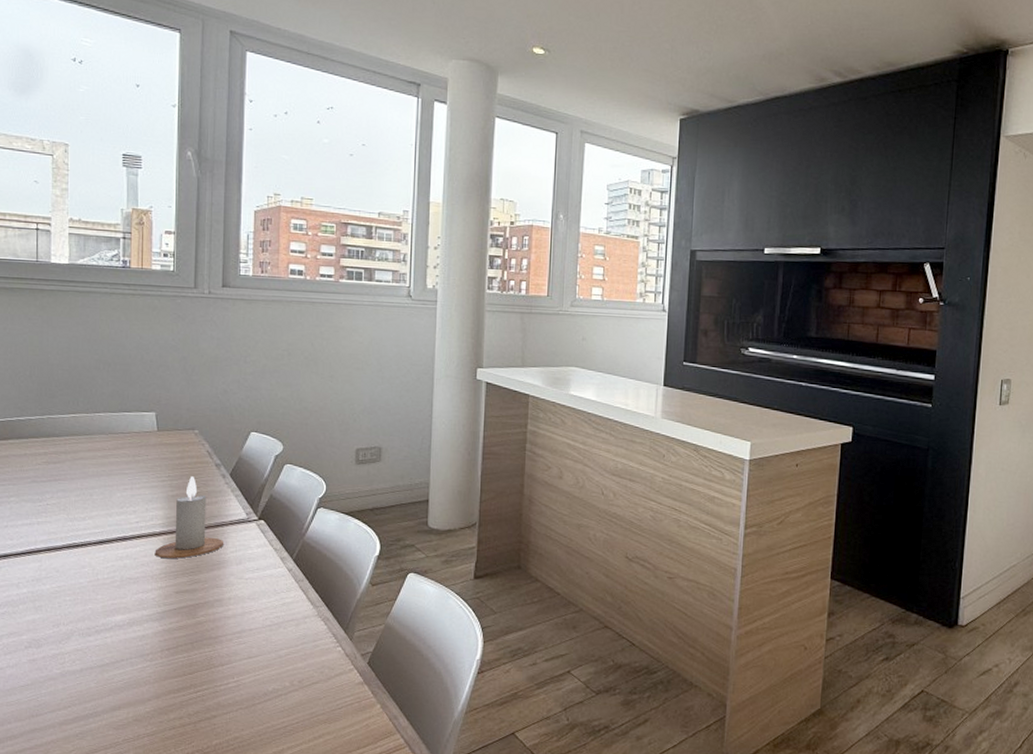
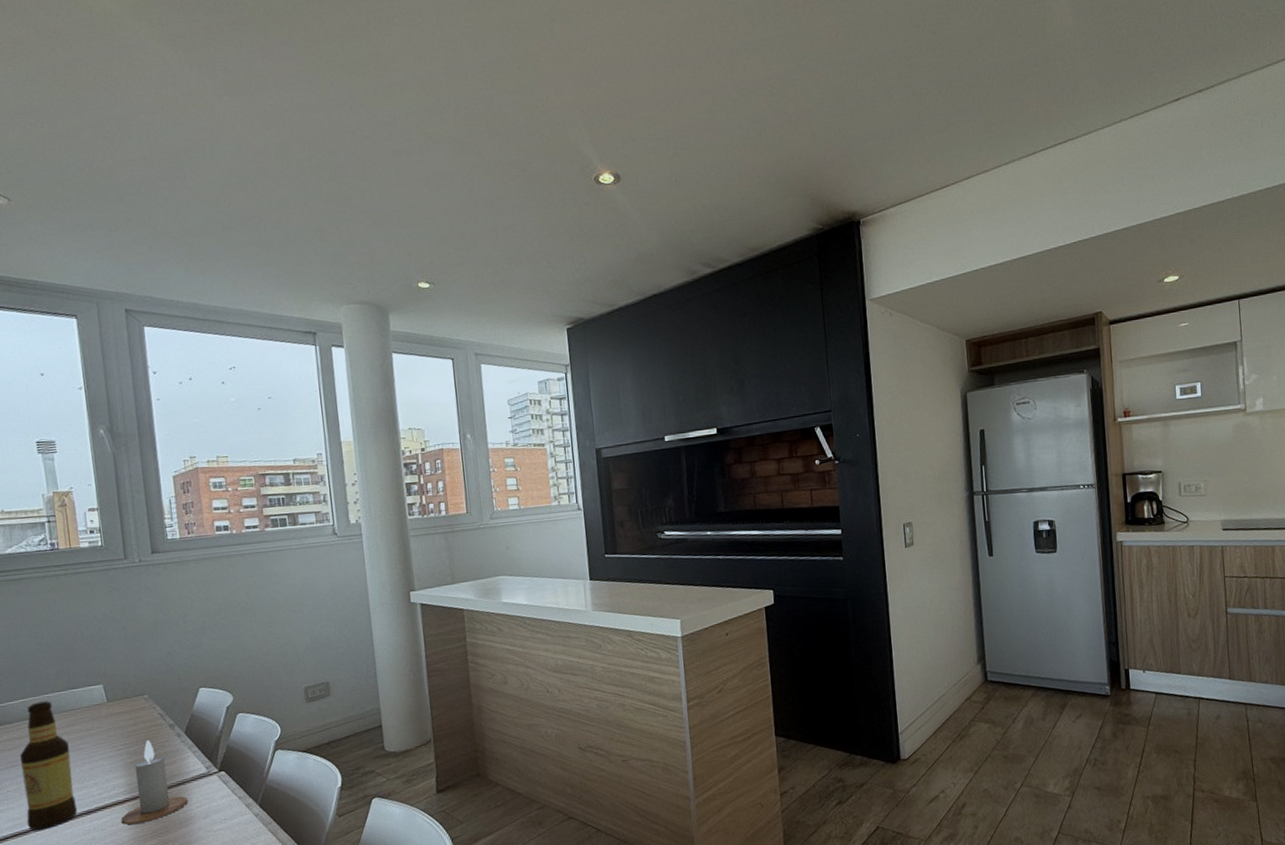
bottle: none [61,419,114,549] -> present [20,701,78,831]

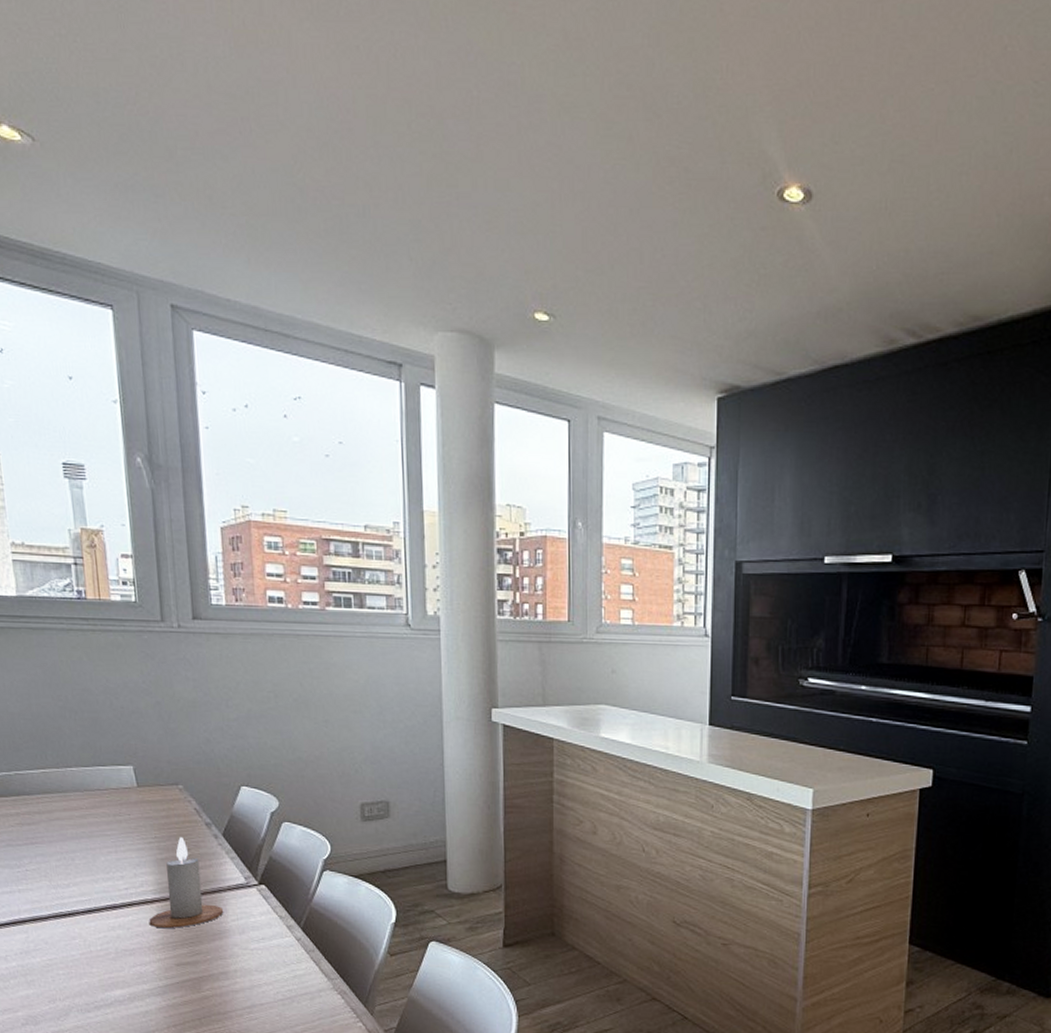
bottle: present [20,701,78,831] -> none [40,775,102,918]

